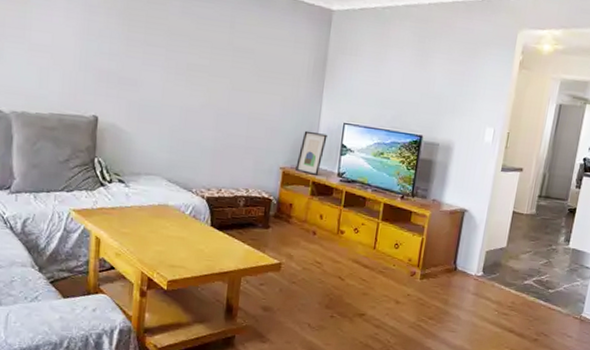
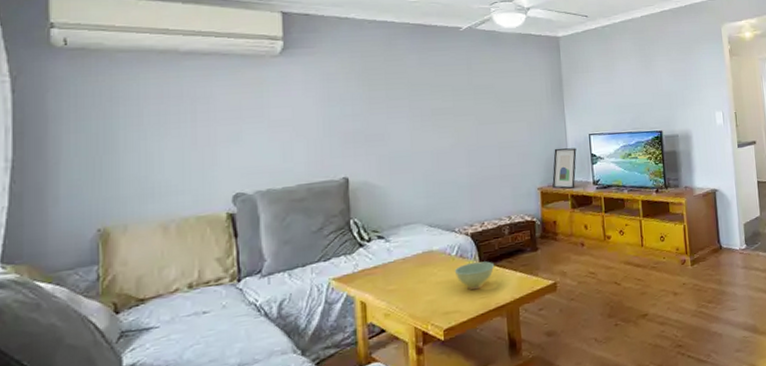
bowl: none [185,225,225,252] -> present [454,261,495,290]

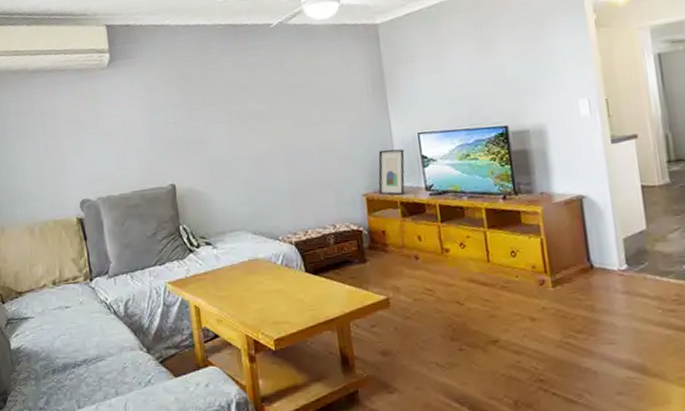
bowl: present [454,261,495,290] -> none [280,272,322,301]

